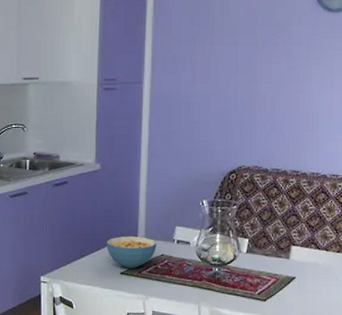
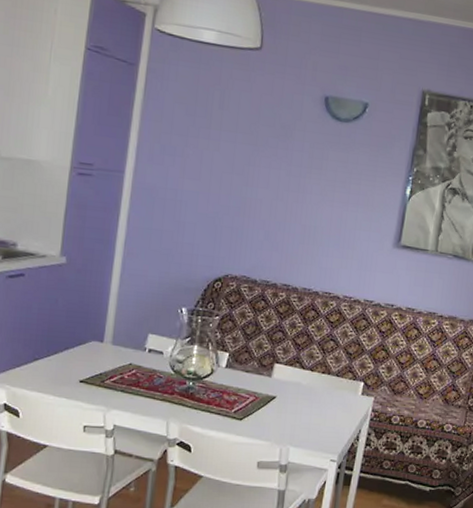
cereal bowl: present [106,236,157,268] -> none [65,340,126,377]

